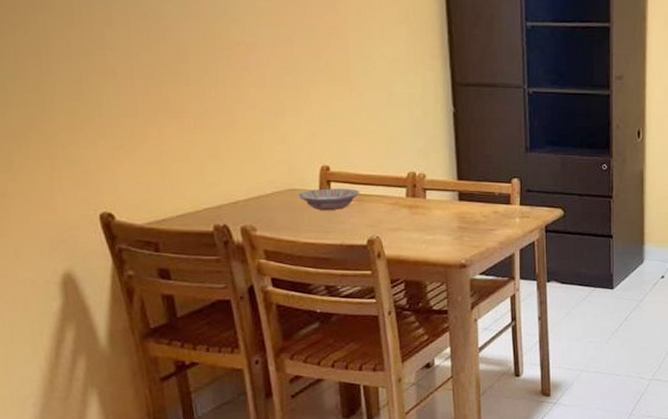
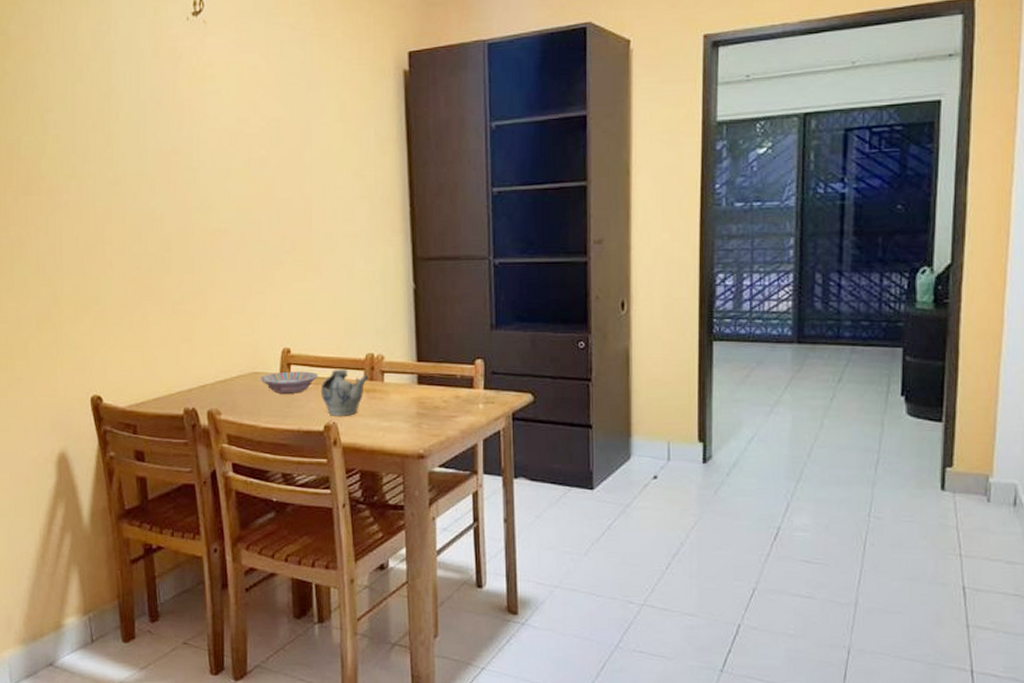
teapot: none [362,186,411,231] -> present [320,368,368,416]

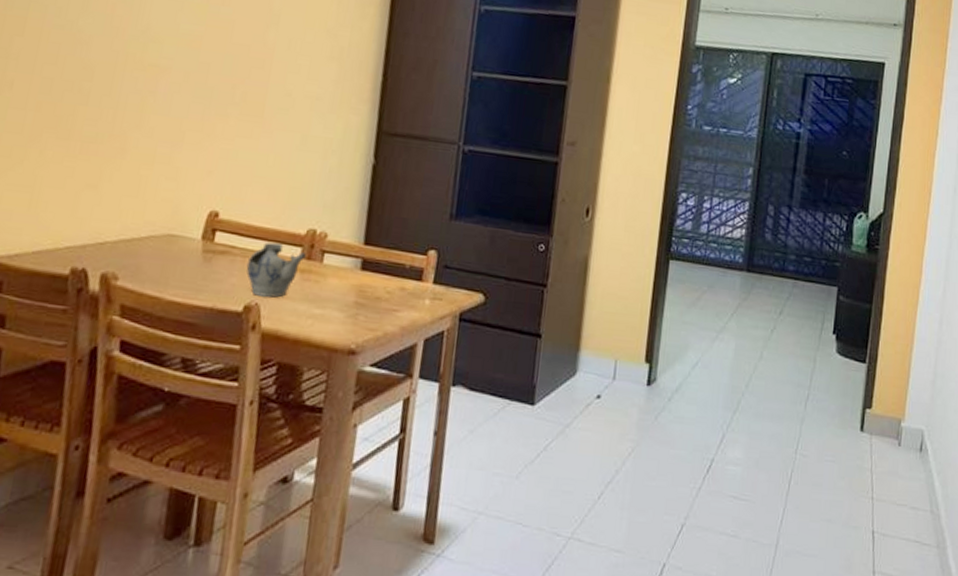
bowl: present [260,371,319,394] -> none [175,237,248,265]

